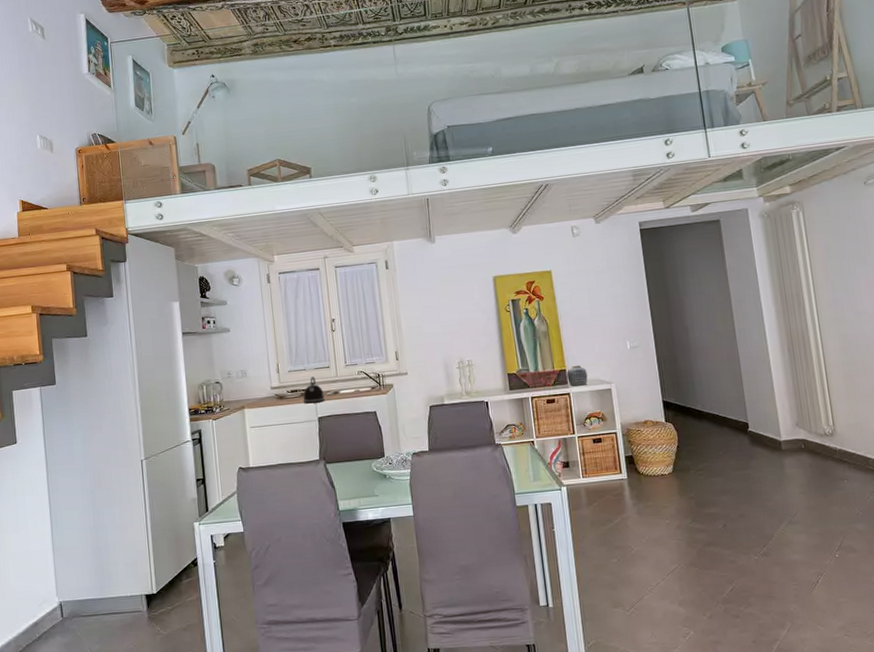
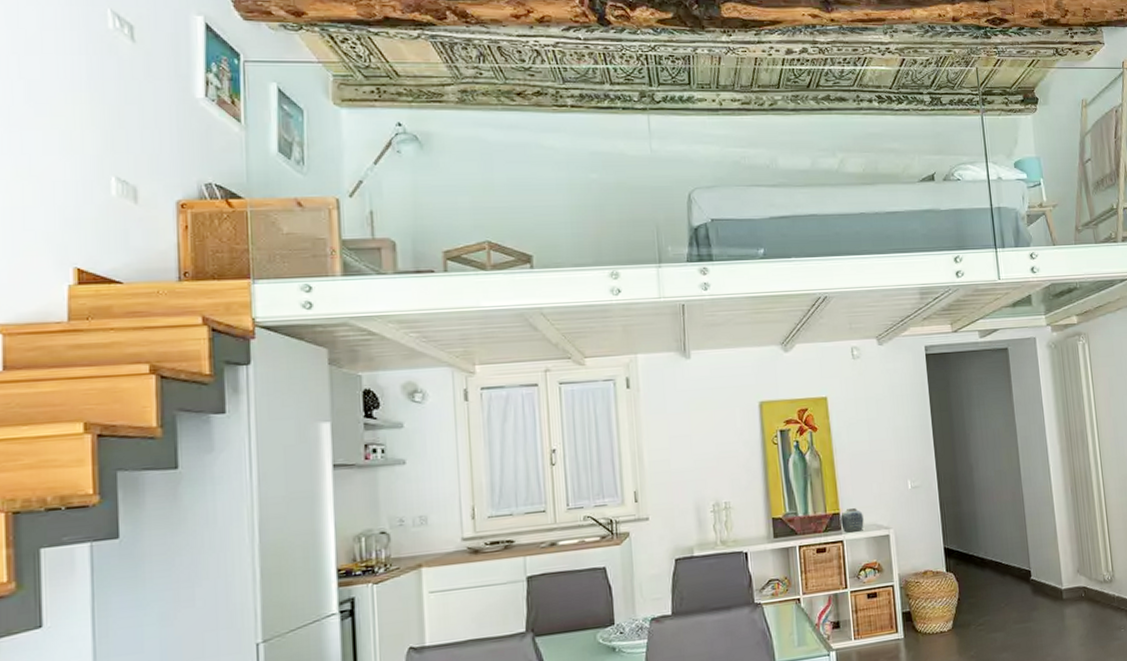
kettle: present [303,375,325,404] -> none [506,522,537,560]

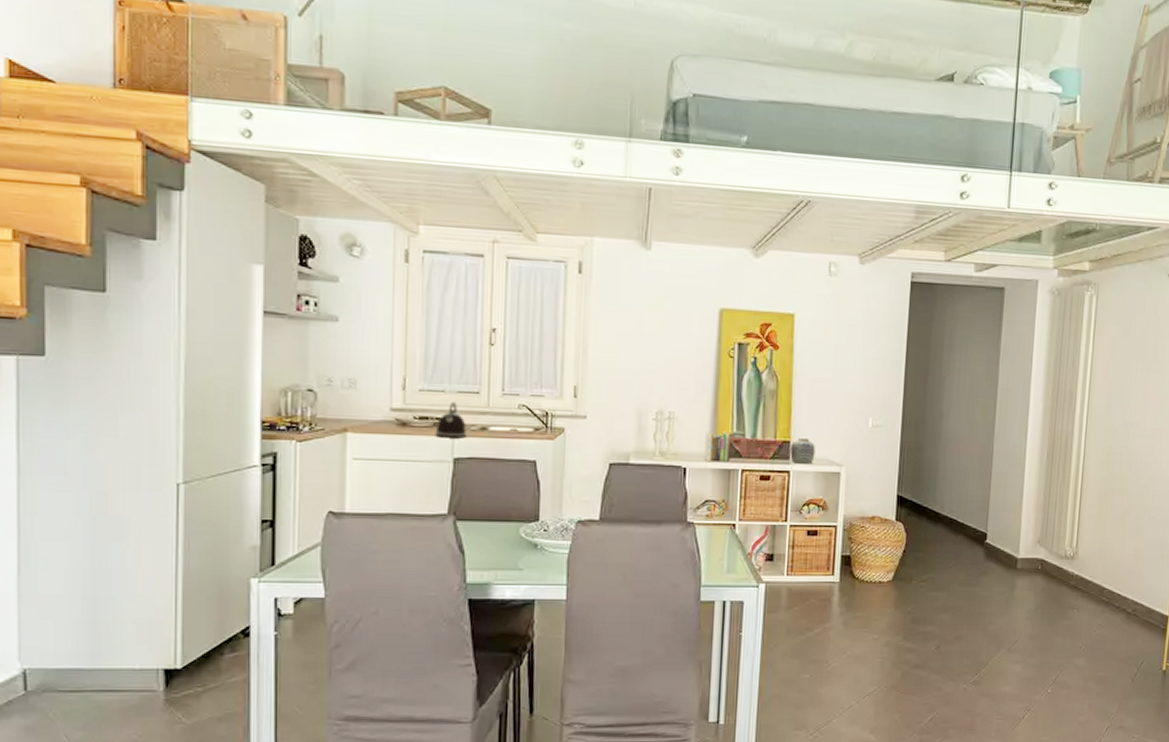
kettle: none [506,522,537,560] -> present [435,401,466,439]
books: none [761,513,786,544] -> present [704,431,731,463]

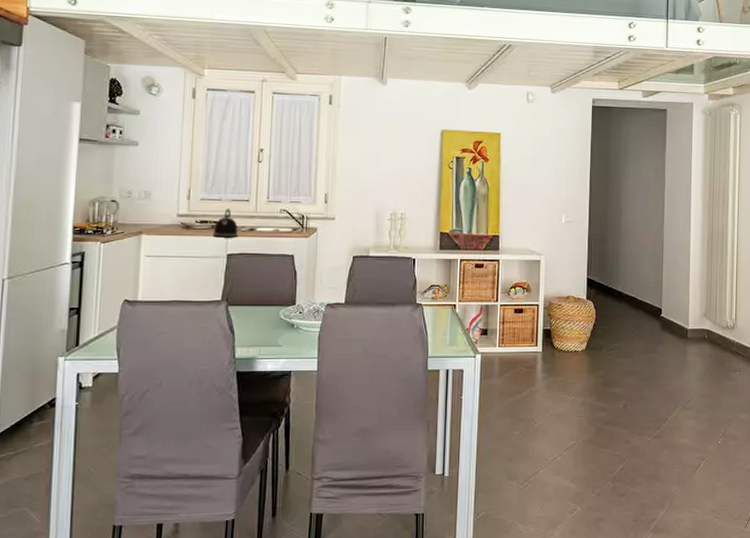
books: present [704,431,731,463] -> none [430,228,451,254]
decorative jar: present [790,439,816,464] -> none [499,233,520,254]

